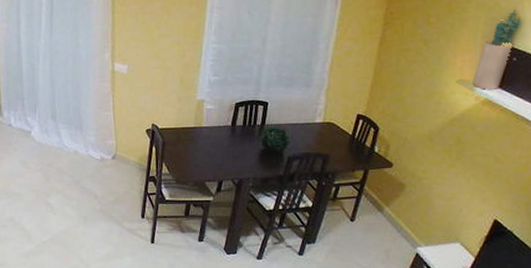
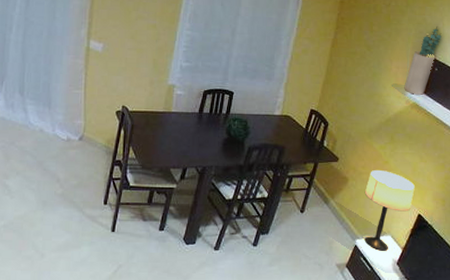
table lamp: none [424,173,489,259] -> present [362,169,415,251]

